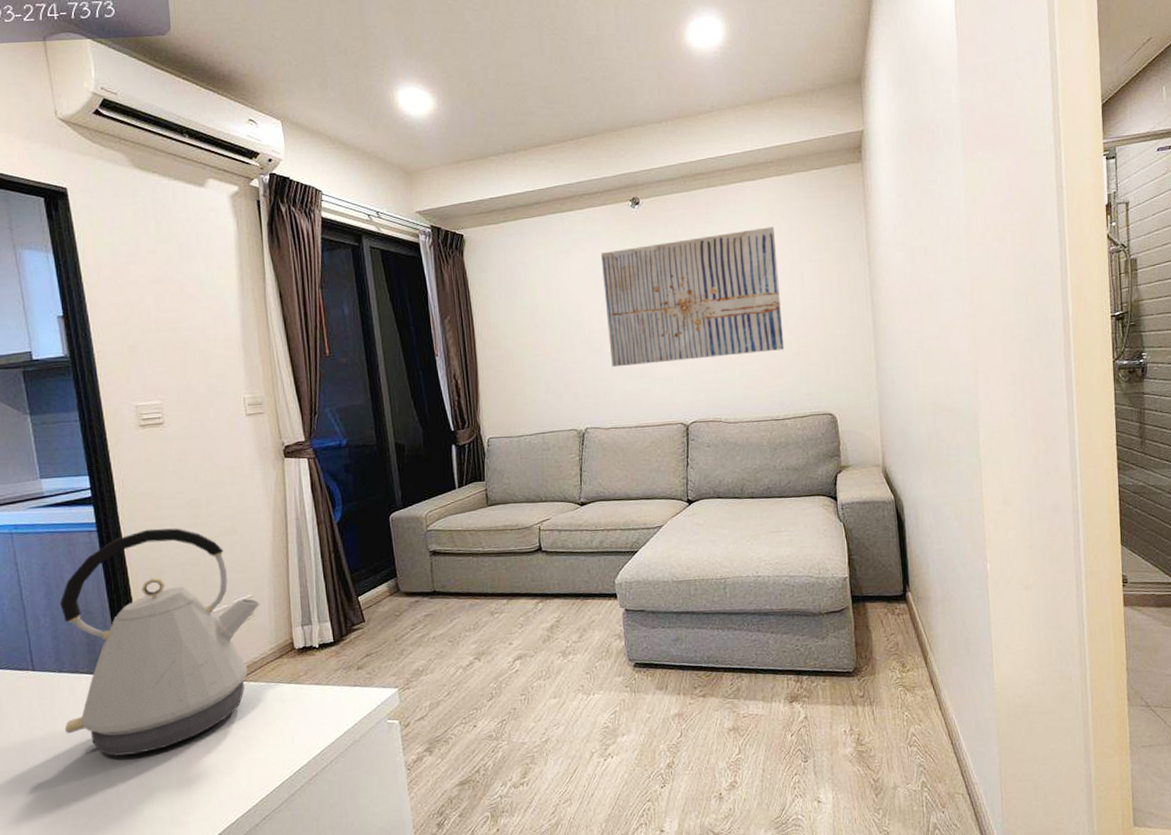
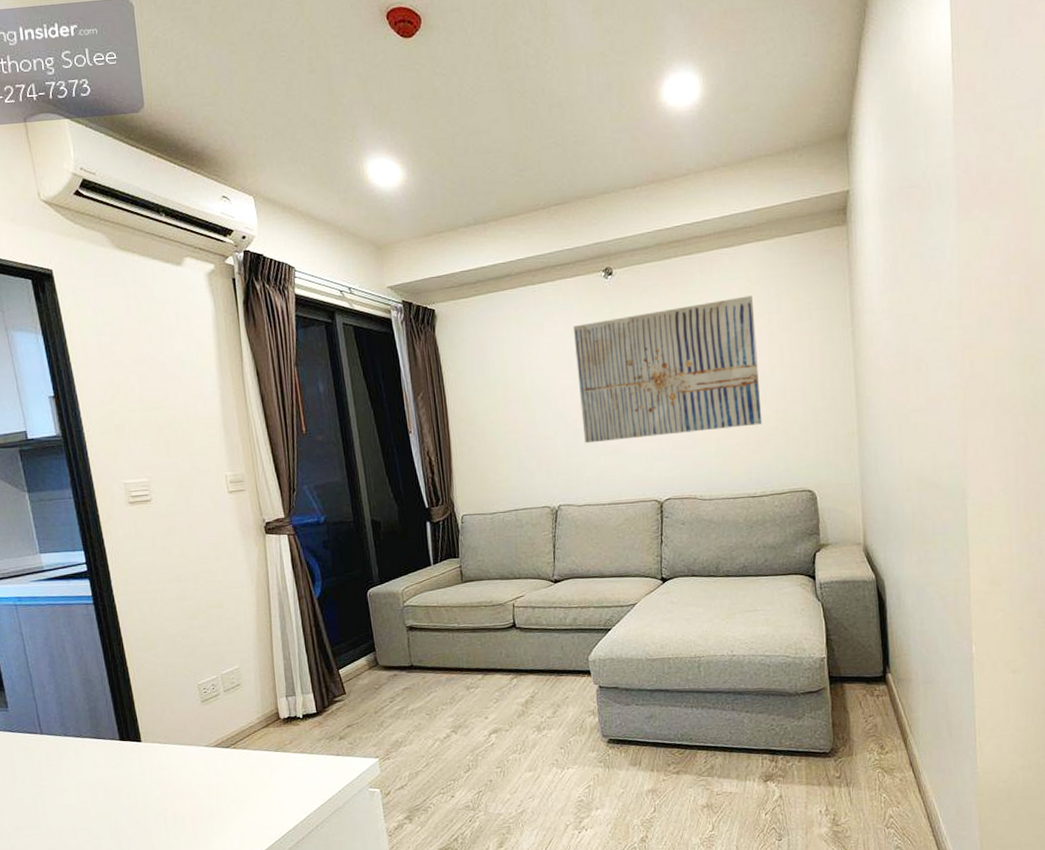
kettle: present [59,528,262,756] -> none [62,601,248,815]

